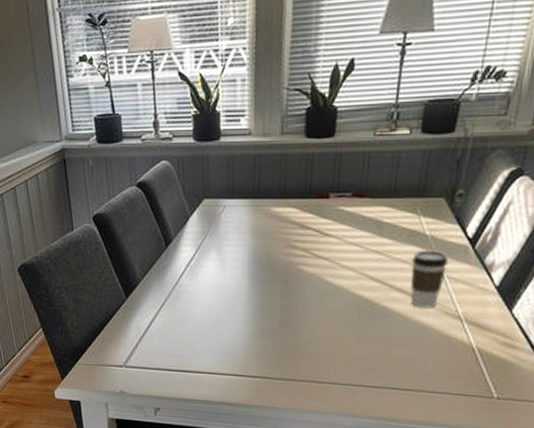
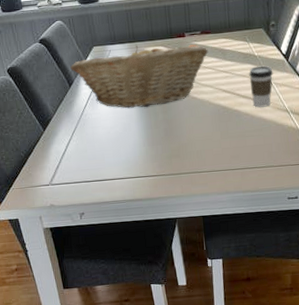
fruit basket: none [171,201,359,287] -> present [70,44,209,109]

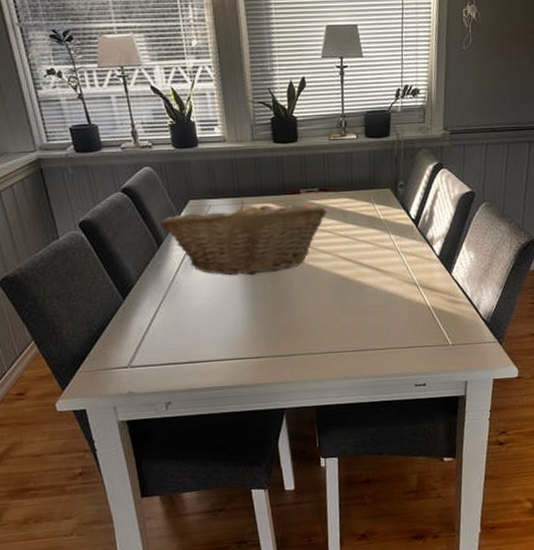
coffee cup: present [249,65,273,108] -> none [373,231,401,280]

